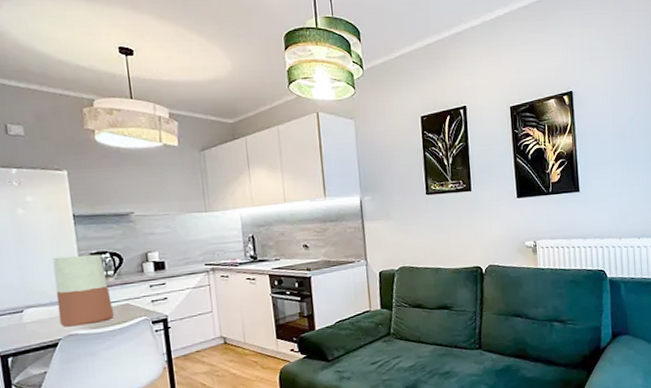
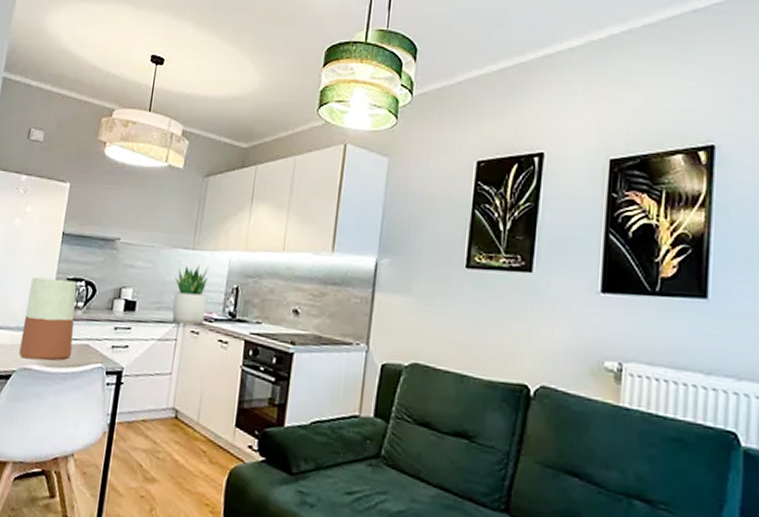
planter: none [196,222,230,273] -> present [172,265,210,326]

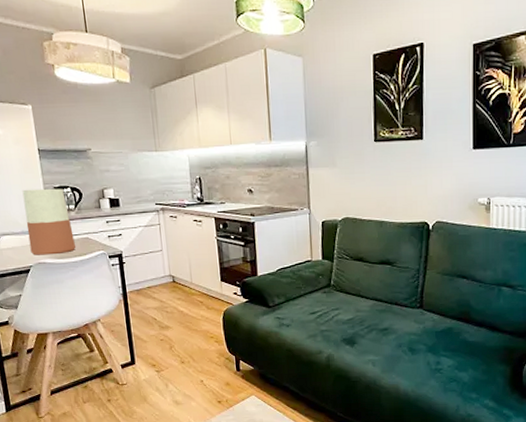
planter: present [172,265,210,326] -> none [147,163,179,212]

